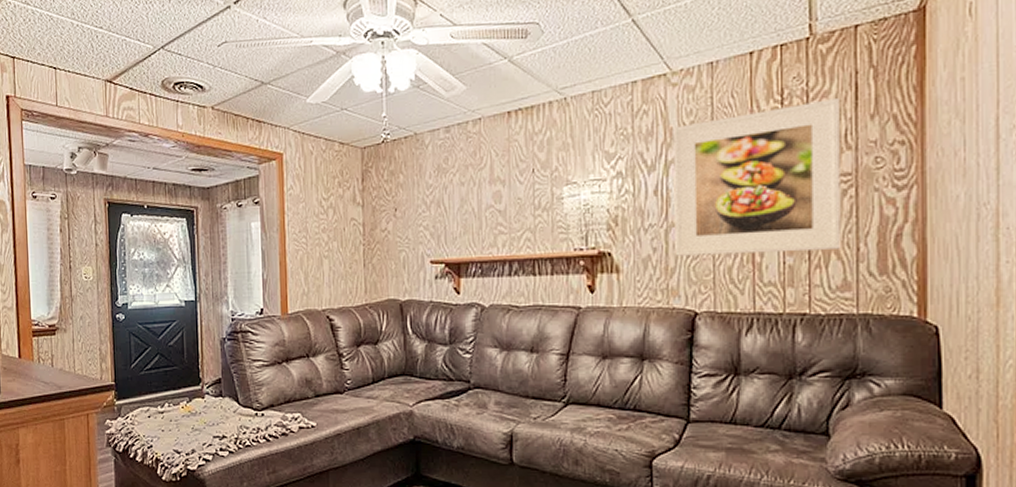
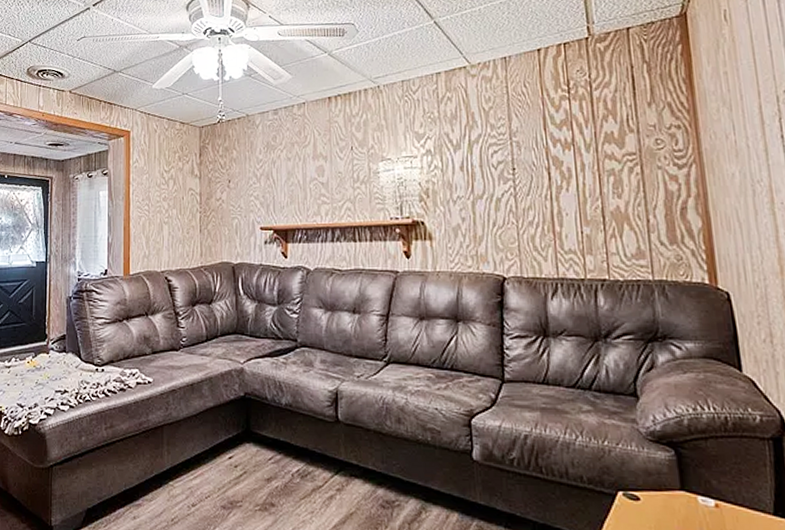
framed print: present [673,98,841,256] -> none [474,89,633,225]

